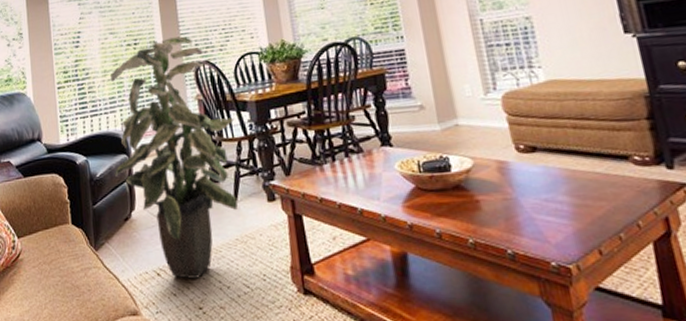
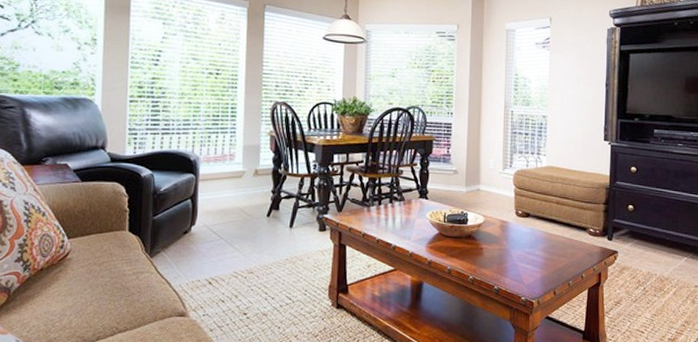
indoor plant: present [111,36,238,279] -> none [178,75,301,289]

